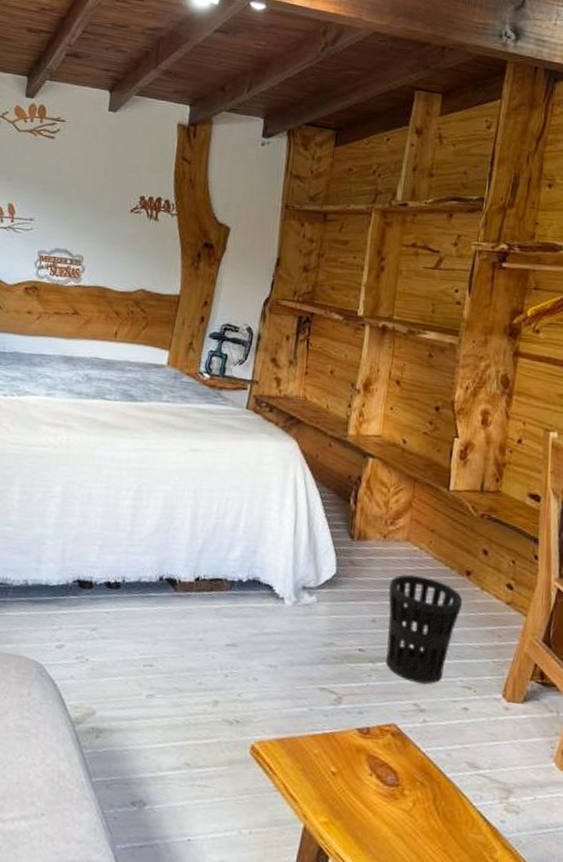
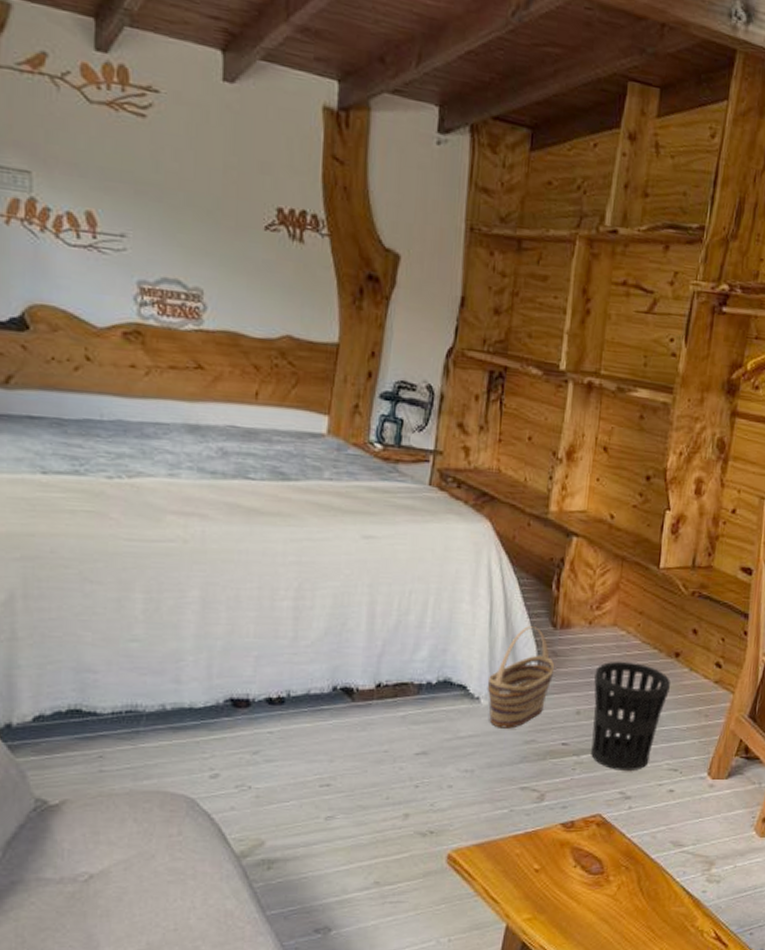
basket: none [290,536,351,630] -> present [487,626,554,729]

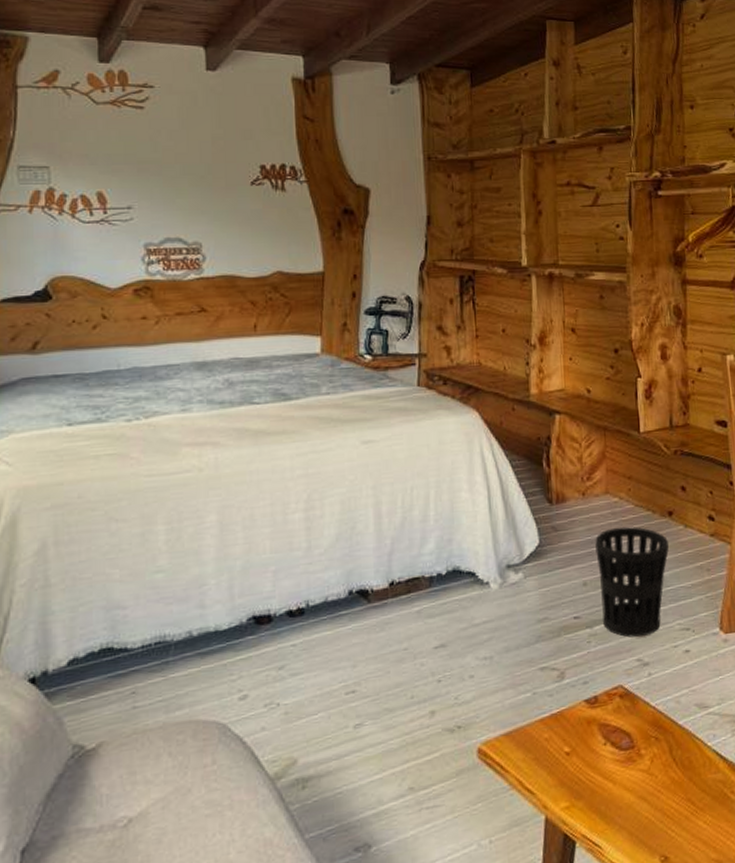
basket: present [487,626,554,729] -> none [494,505,556,610]

